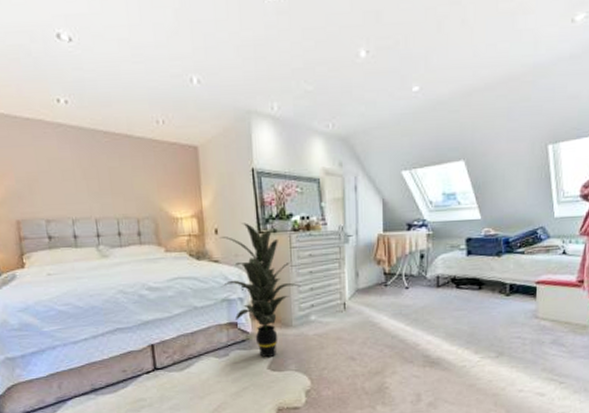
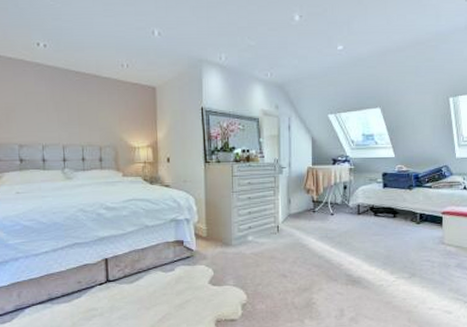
indoor plant: present [219,223,303,358] -> none [171,153,242,274]

